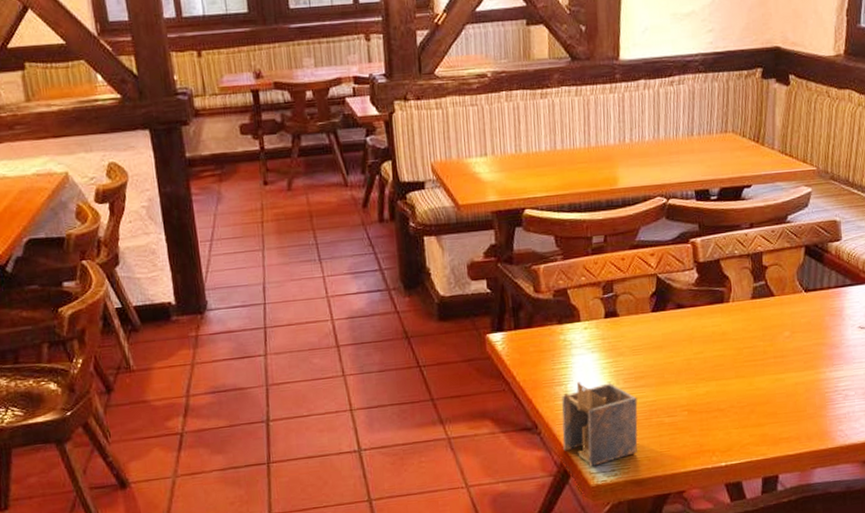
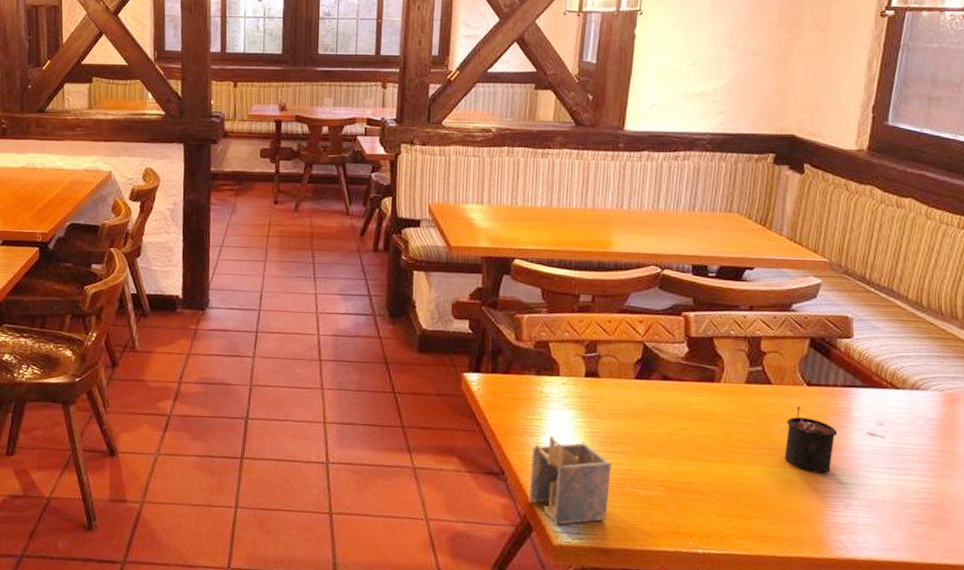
candle: none [789,313,834,372] -> present [785,407,838,473]

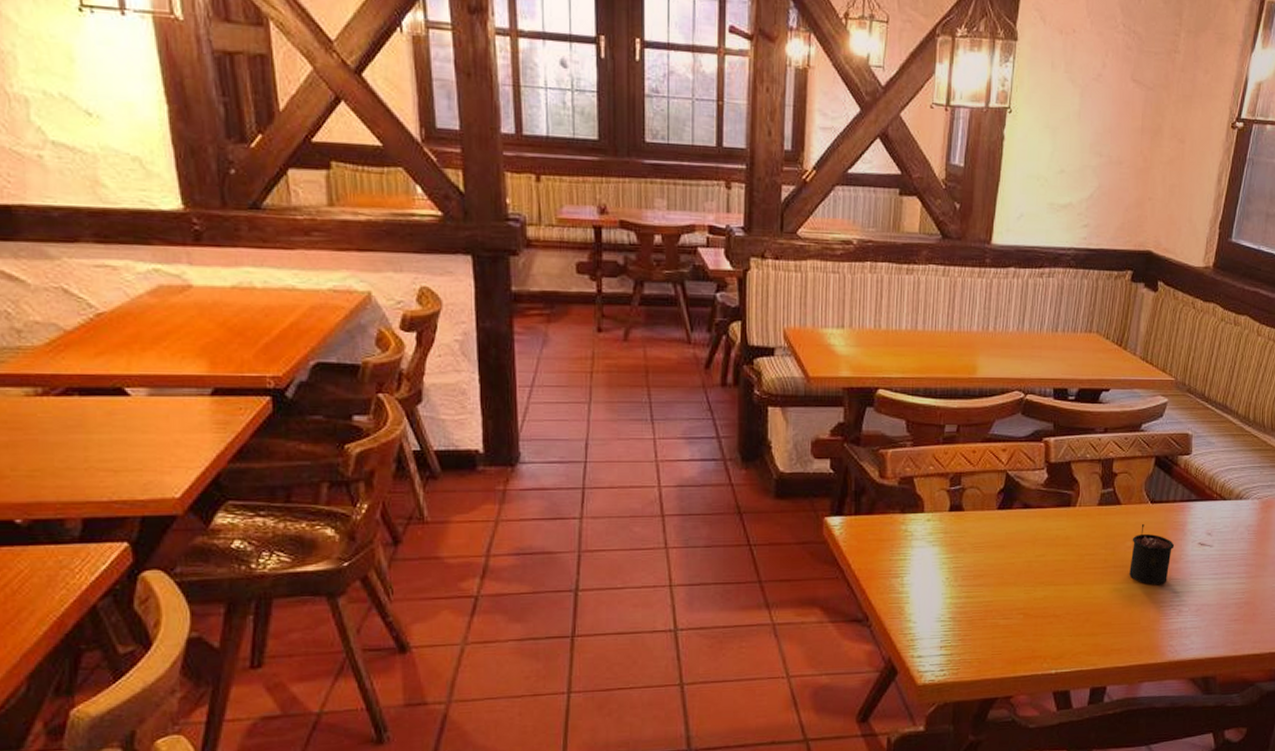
napkin holder: present [528,436,611,525] -> none [893,575,974,665]

